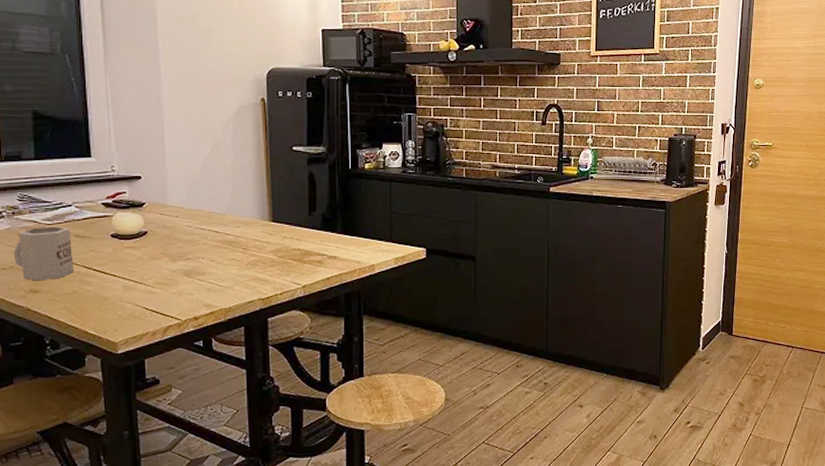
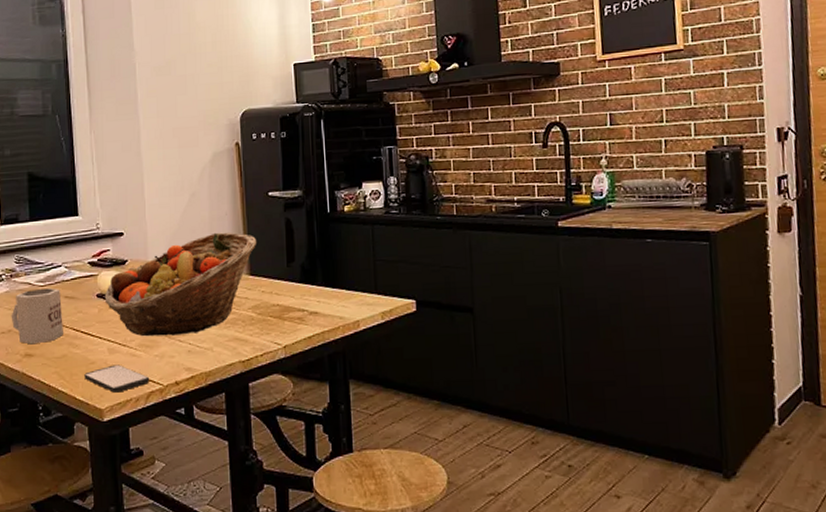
smartphone: none [97,301,166,327] -> present [84,364,149,393]
fruit basket: none [119,181,280,275] -> present [104,232,257,337]

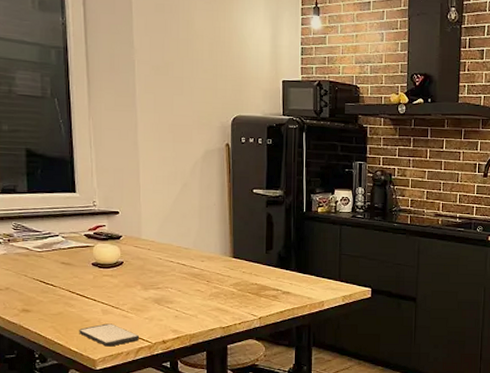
mug: present [11,288,63,345] -> none [8,253,60,302]
fruit basket: present [104,232,257,337] -> none [99,219,241,303]

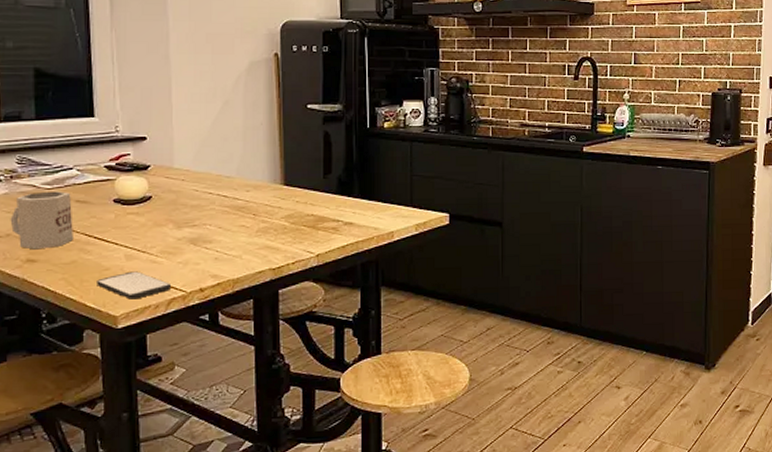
mug: none [8,253,60,302] -> present [10,191,73,250]

